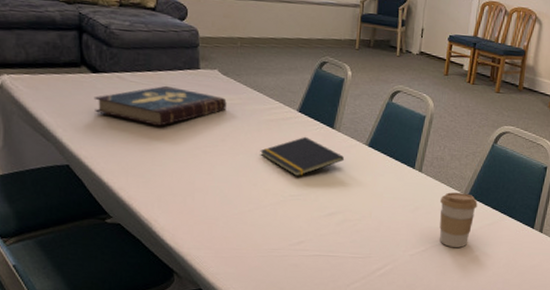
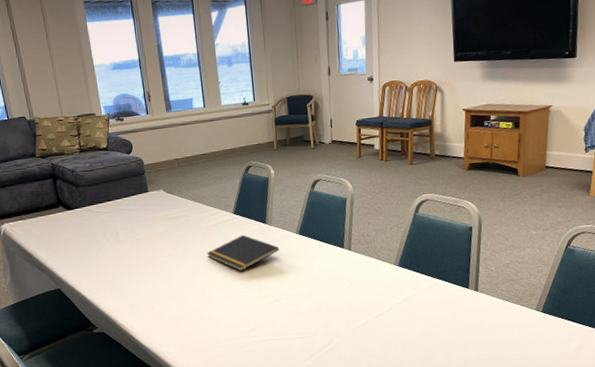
book: present [93,85,227,126] -> none [71,210,174,246]
coffee cup: present [439,192,478,248] -> none [373,264,409,317]

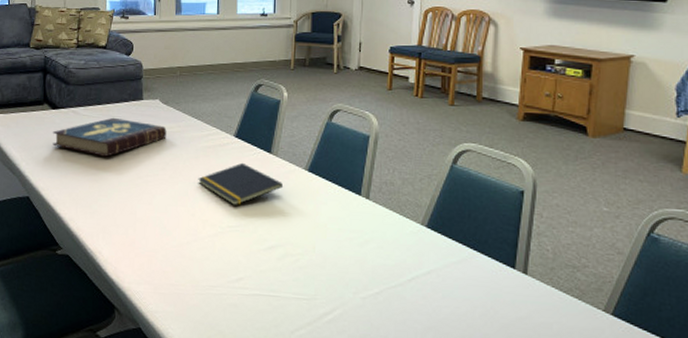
book: none [71,210,174,246] -> present [52,117,167,157]

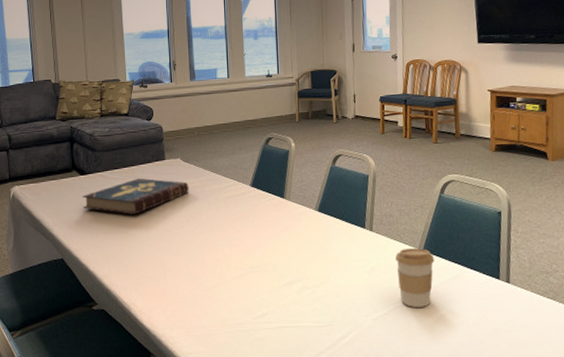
notepad: present [198,162,284,207] -> none [220,208,298,249]
coffee cup: none [394,222,439,291] -> present [395,248,435,307]

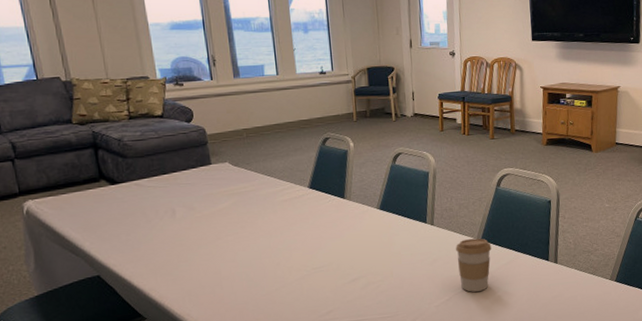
book: present [82,178,189,215] -> none [115,185,242,225]

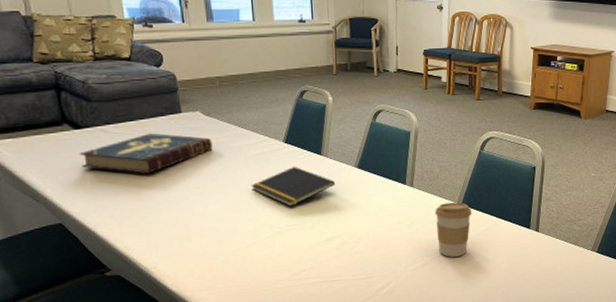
book: none [115,185,242,225] -> present [79,133,213,174]
notepad: none [278,210,360,250] -> present [251,166,336,207]

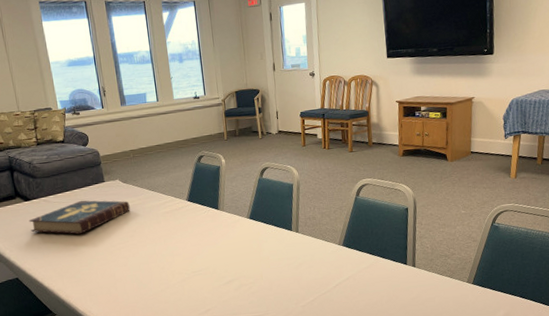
notepad: present [251,166,336,207] -> none [162,220,232,256]
coffee cup: present [435,202,472,257] -> none [319,244,353,294]

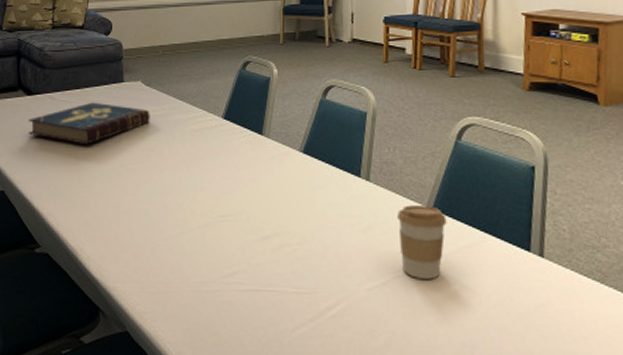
coffee cup: none [319,244,353,294] -> present [397,205,447,279]

